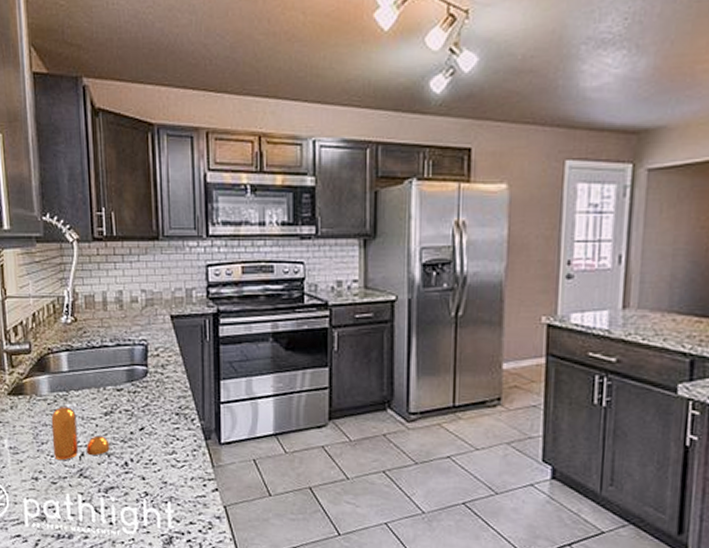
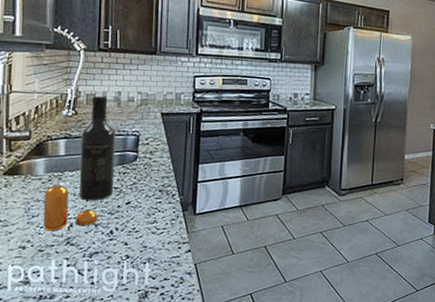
wine bottle: none [83,298,125,426] -> present [79,96,116,201]

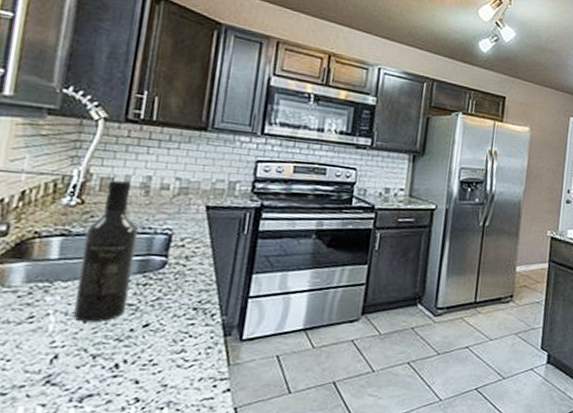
pepper shaker: present [43,185,98,231] -> none [10,300,98,366]

